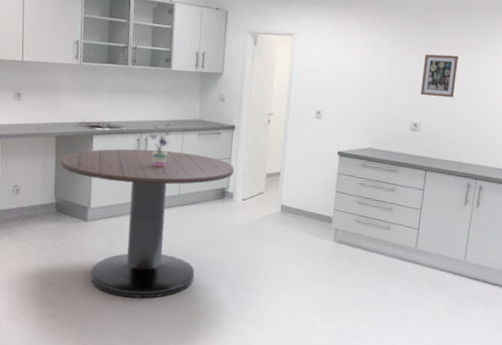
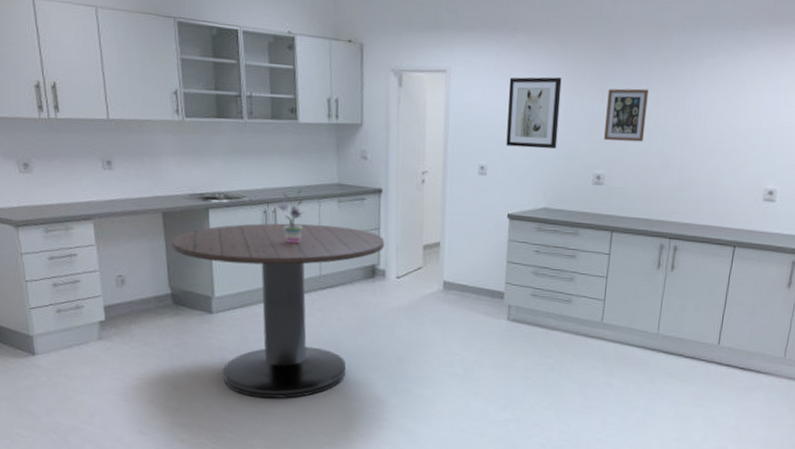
wall art: none [339,41,387,100] -> present [506,77,562,149]

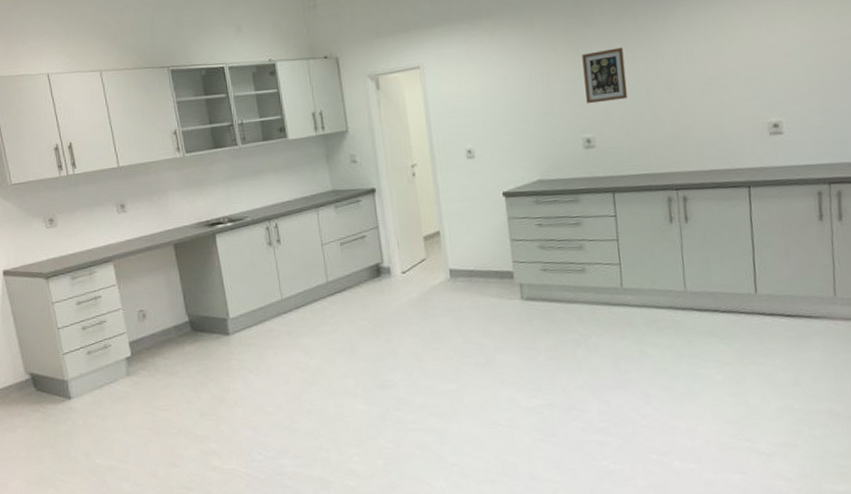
dining table: present [171,223,385,399] -> none [184,230,386,415]
potted plant: present [277,189,304,243] -> none [278,201,304,255]
wall art: present [506,77,562,149] -> none [481,53,540,127]

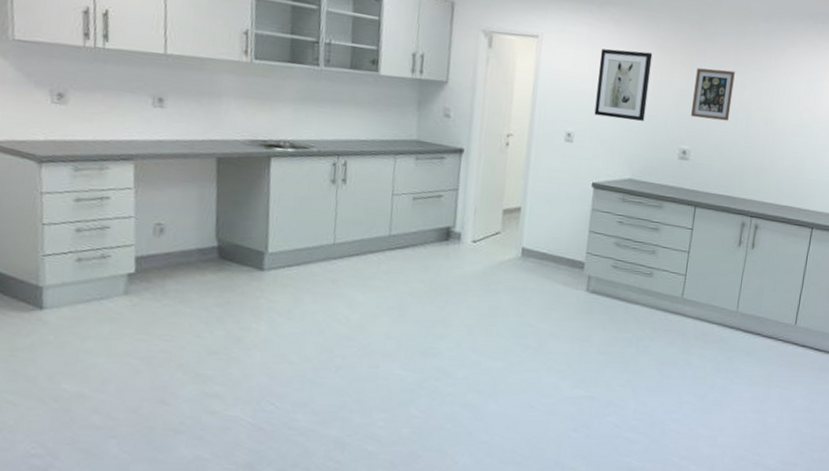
wall art: none [481,53,540,127] -> present [594,48,653,121]

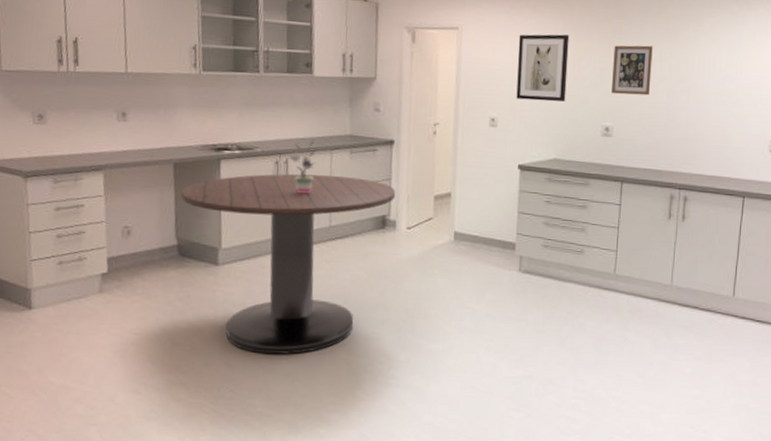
dining table: none [223,176,463,368] -> present [180,173,396,355]
potted plant: none [348,143,378,200] -> present [289,140,316,194]

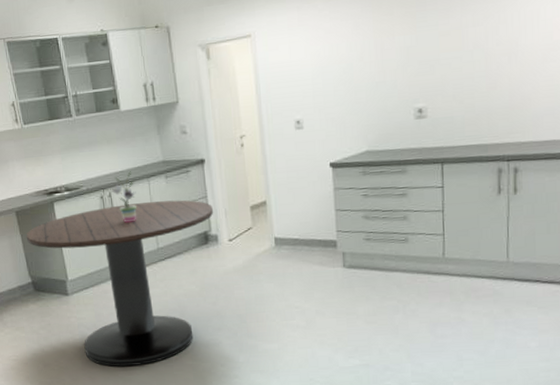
wall art: present [516,34,570,102] -> none [314,18,372,97]
picture frame: present [612,45,653,96] -> none [419,11,465,73]

